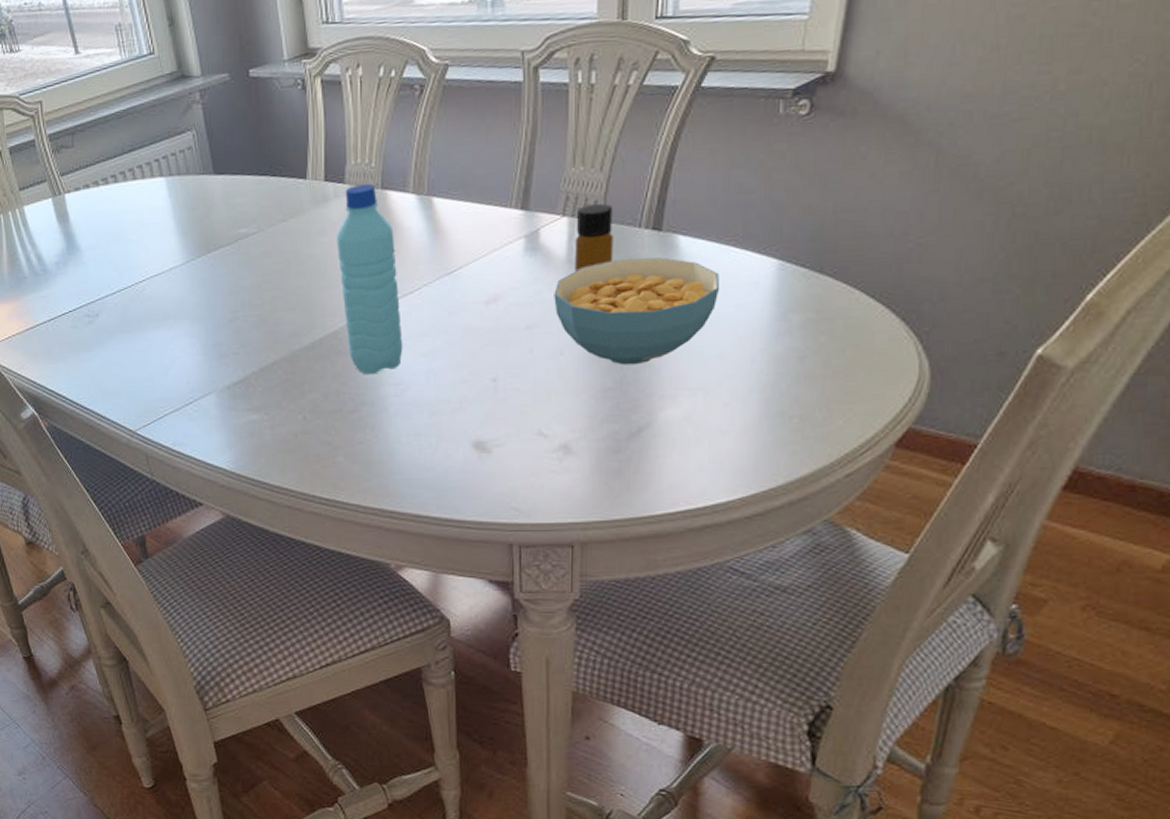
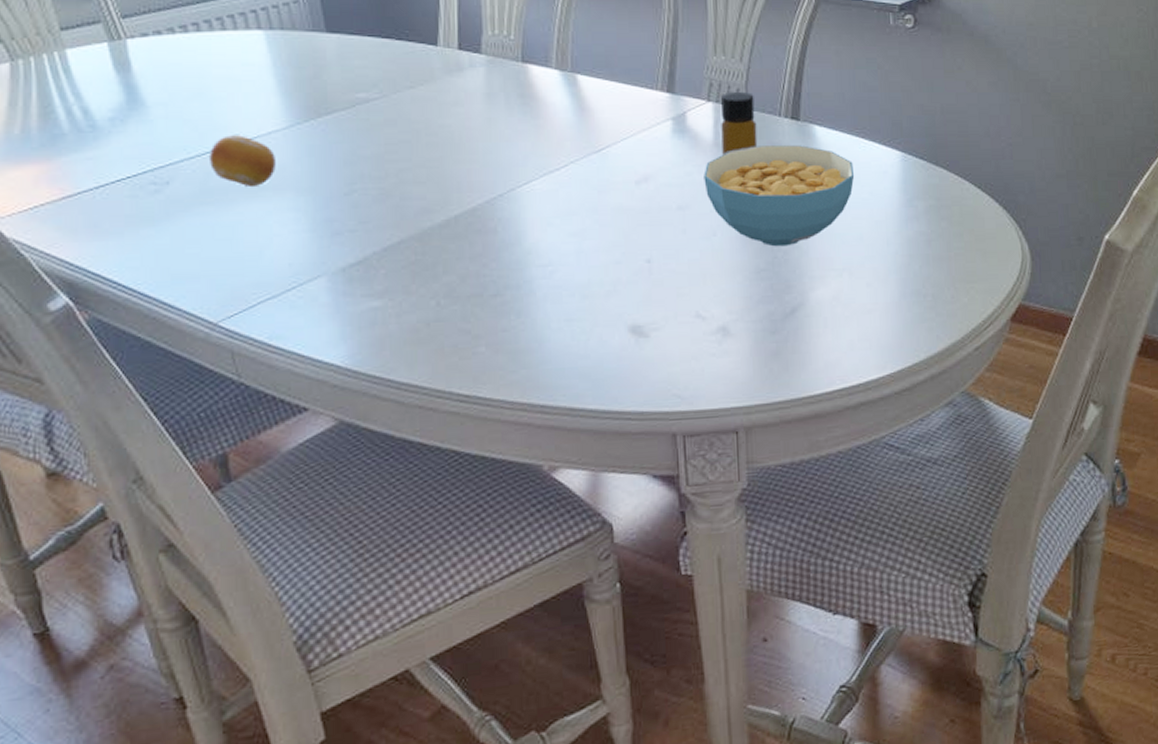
fruit: none [127,272,176,316] -> present [210,135,276,186]
water bottle: present [336,183,403,375] -> none [473,55,551,256]

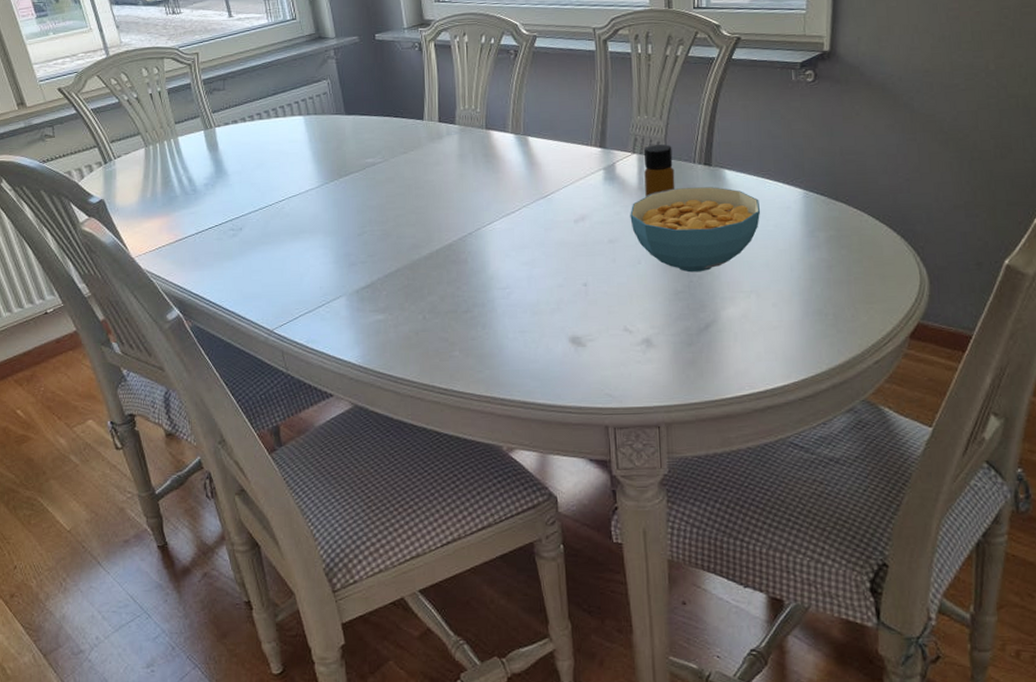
fruit: present [210,135,276,186] -> none [268,193,311,230]

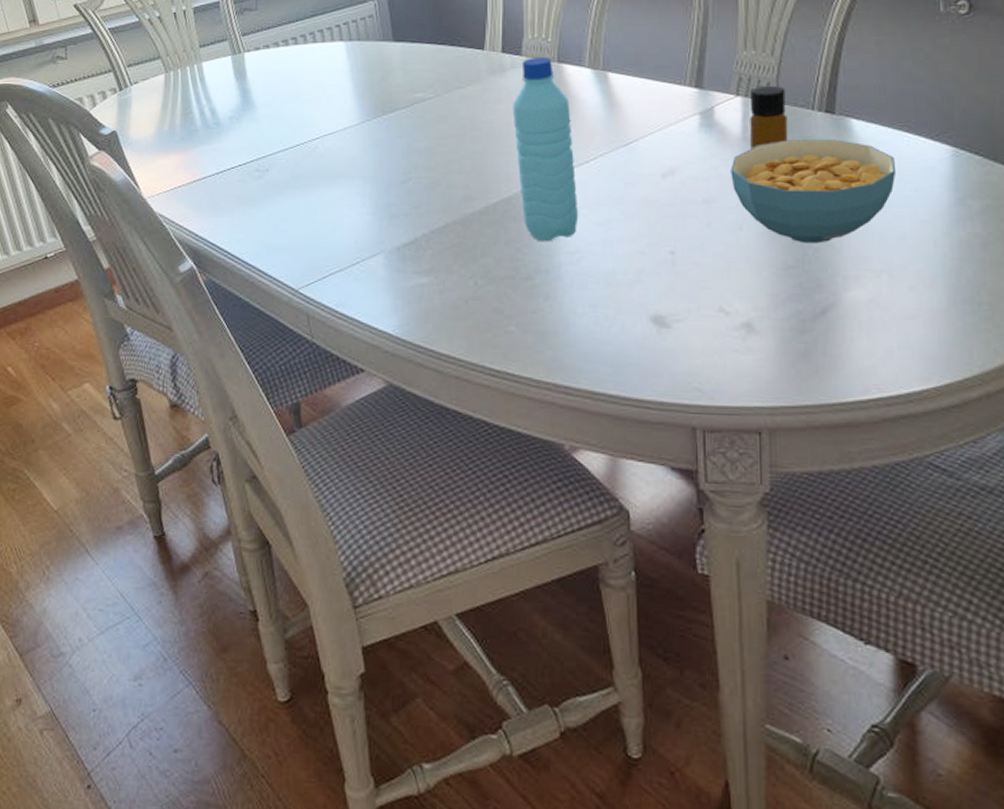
water bottle: none [449,124,508,281] -> present [512,56,579,242]

